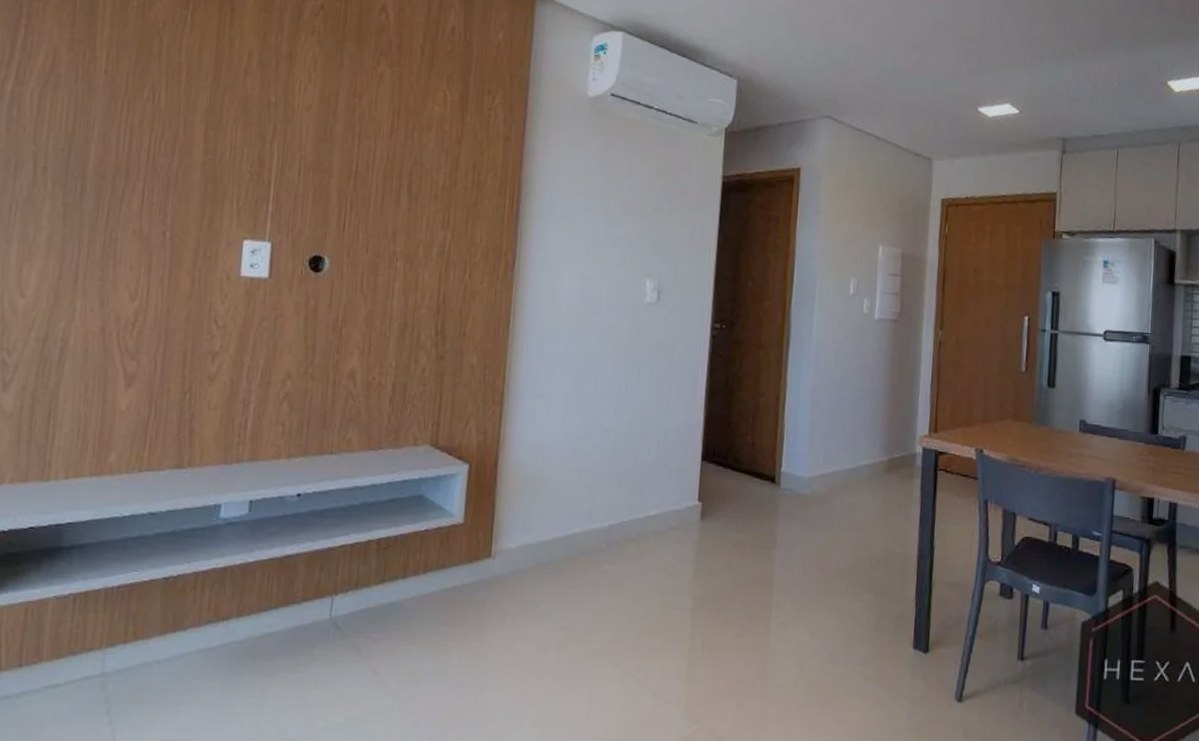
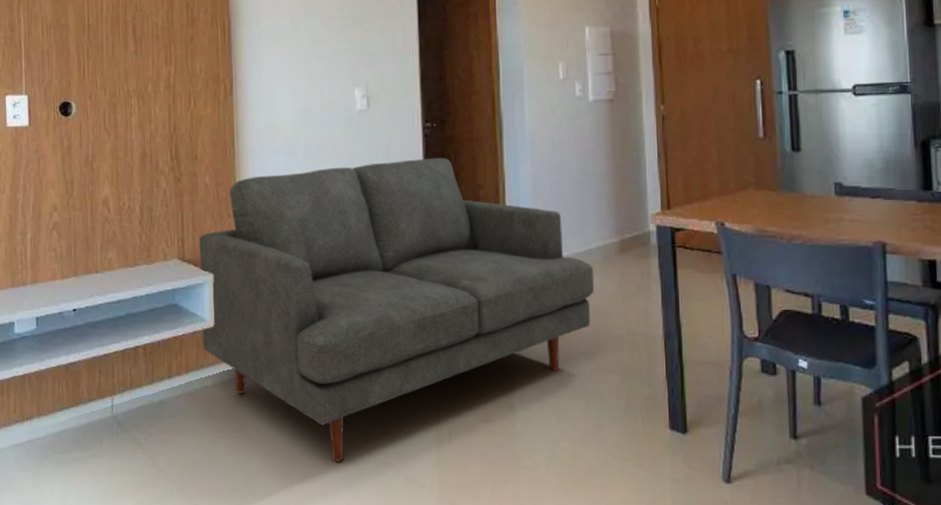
sofa: none [447,360,860,675] -> present [198,157,594,462]

